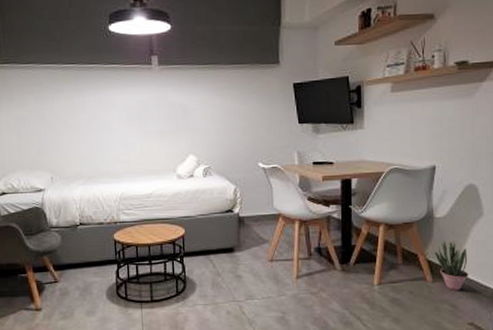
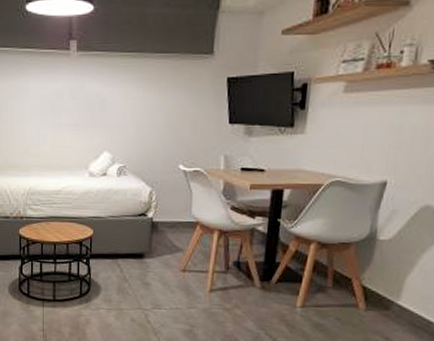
potted plant: present [434,240,469,290] -> none [371,265,412,322]

